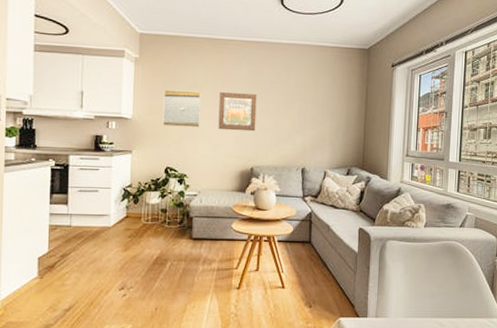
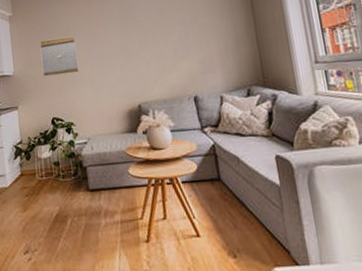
wall art: present [218,91,257,132] -> none [93,28,136,71]

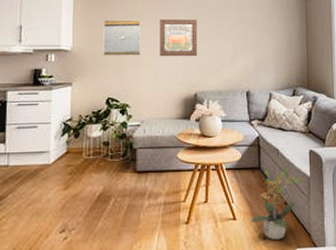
wall art: none [93,28,136,71] -> present [159,18,198,57]
potted plant: none [217,175,274,259] -> present [251,165,305,241]

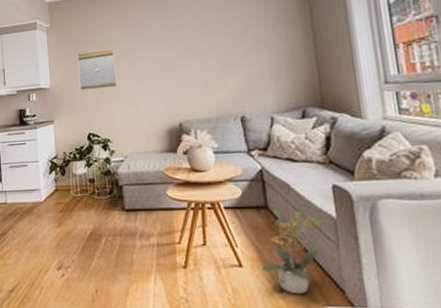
wall art: present [159,18,198,57] -> none [133,40,178,86]

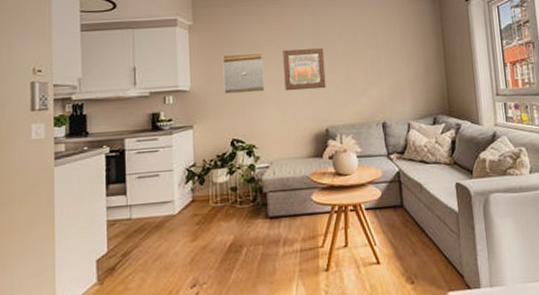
wall art: none [133,40,178,86] -> present [283,48,326,91]
potted plant: present [261,203,330,295] -> none [396,202,453,284]

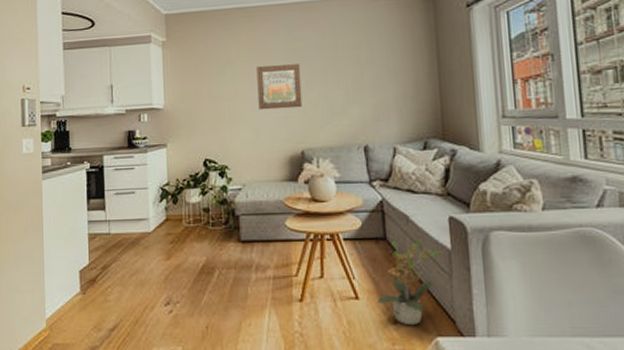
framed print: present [222,52,265,95] -> none [195,69,238,113]
potted plant: none [396,202,453,284] -> present [377,234,445,326]

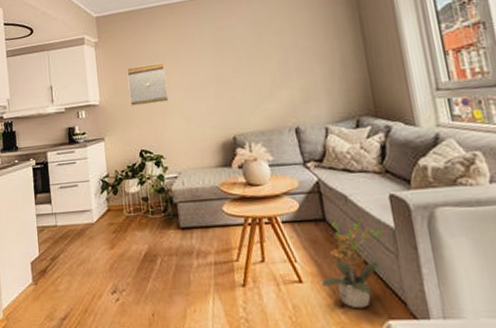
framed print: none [195,69,238,113] -> present [126,62,169,107]
wall art: present [256,64,303,110] -> none [184,53,231,100]

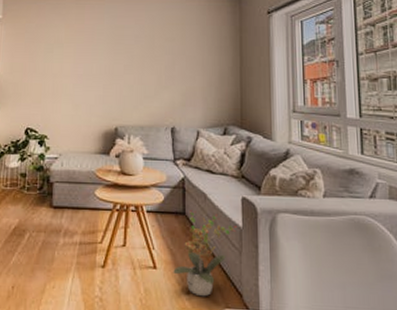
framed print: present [126,62,169,107] -> none [23,48,62,86]

